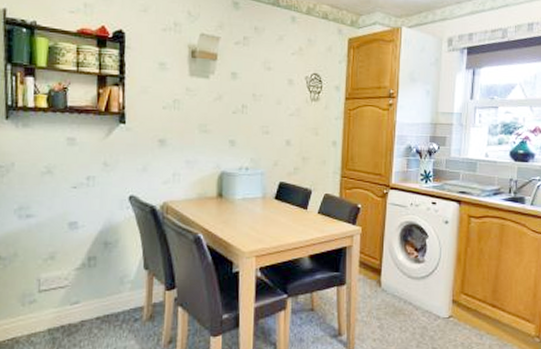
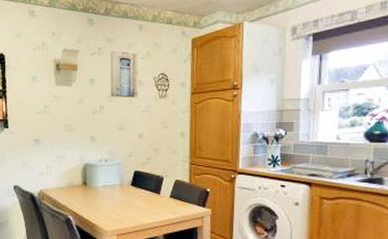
wall art: none [255,42,289,99] -> present [110,50,138,98]

